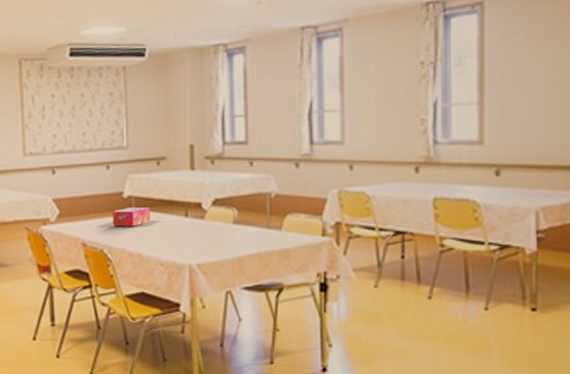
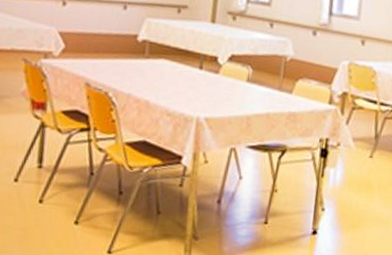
tissue box: present [112,207,150,227] -> none [122,52,164,72]

